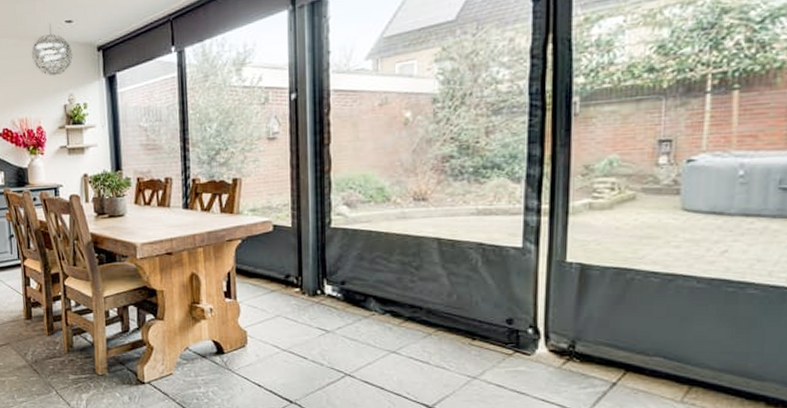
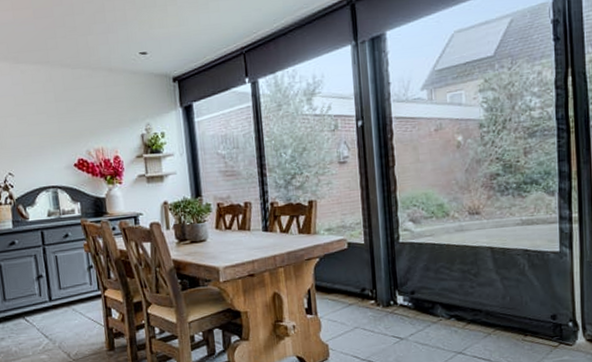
pendant light: present [32,24,73,76] -> none [106,55,149,106]

